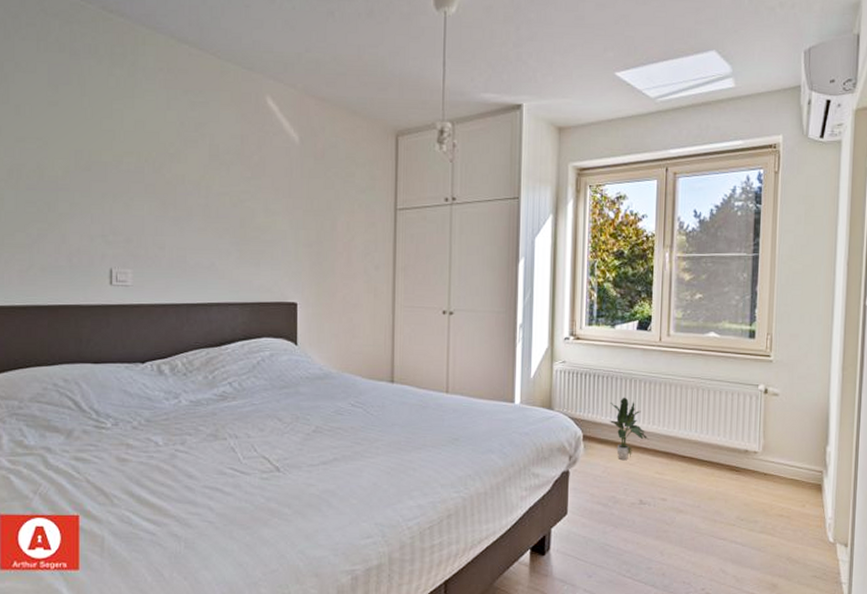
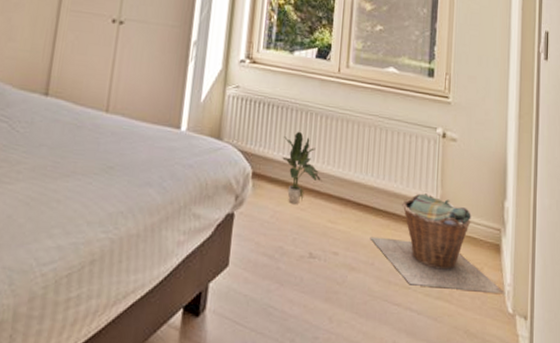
laundry basket: none [695,444,827,527] -> present [370,193,506,295]

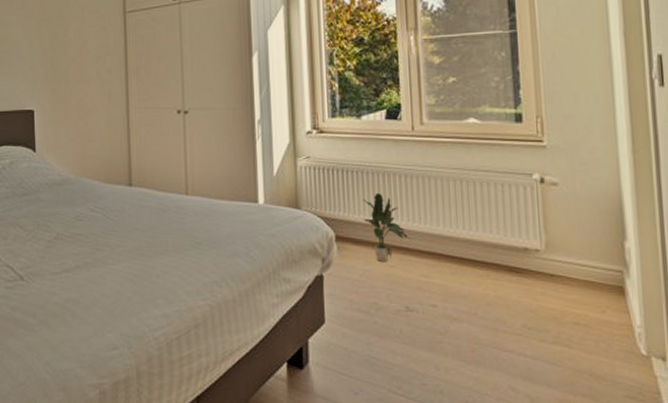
laundry basket: present [370,193,506,295] -> none [469,241,637,337]

